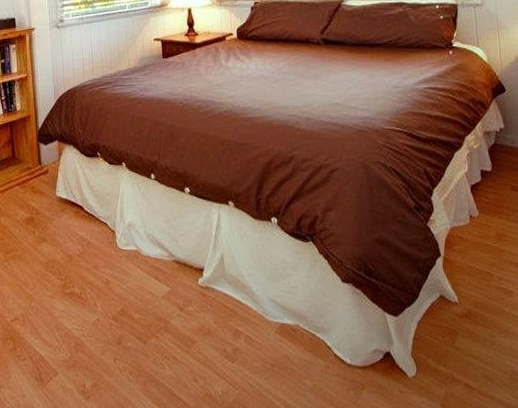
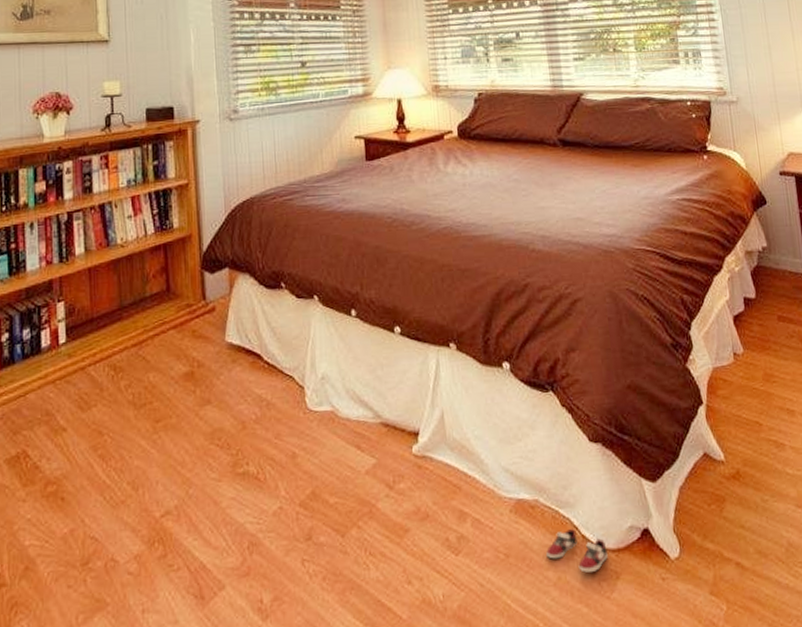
sneaker: none [304,349,355,383] -> present [546,529,608,573]

